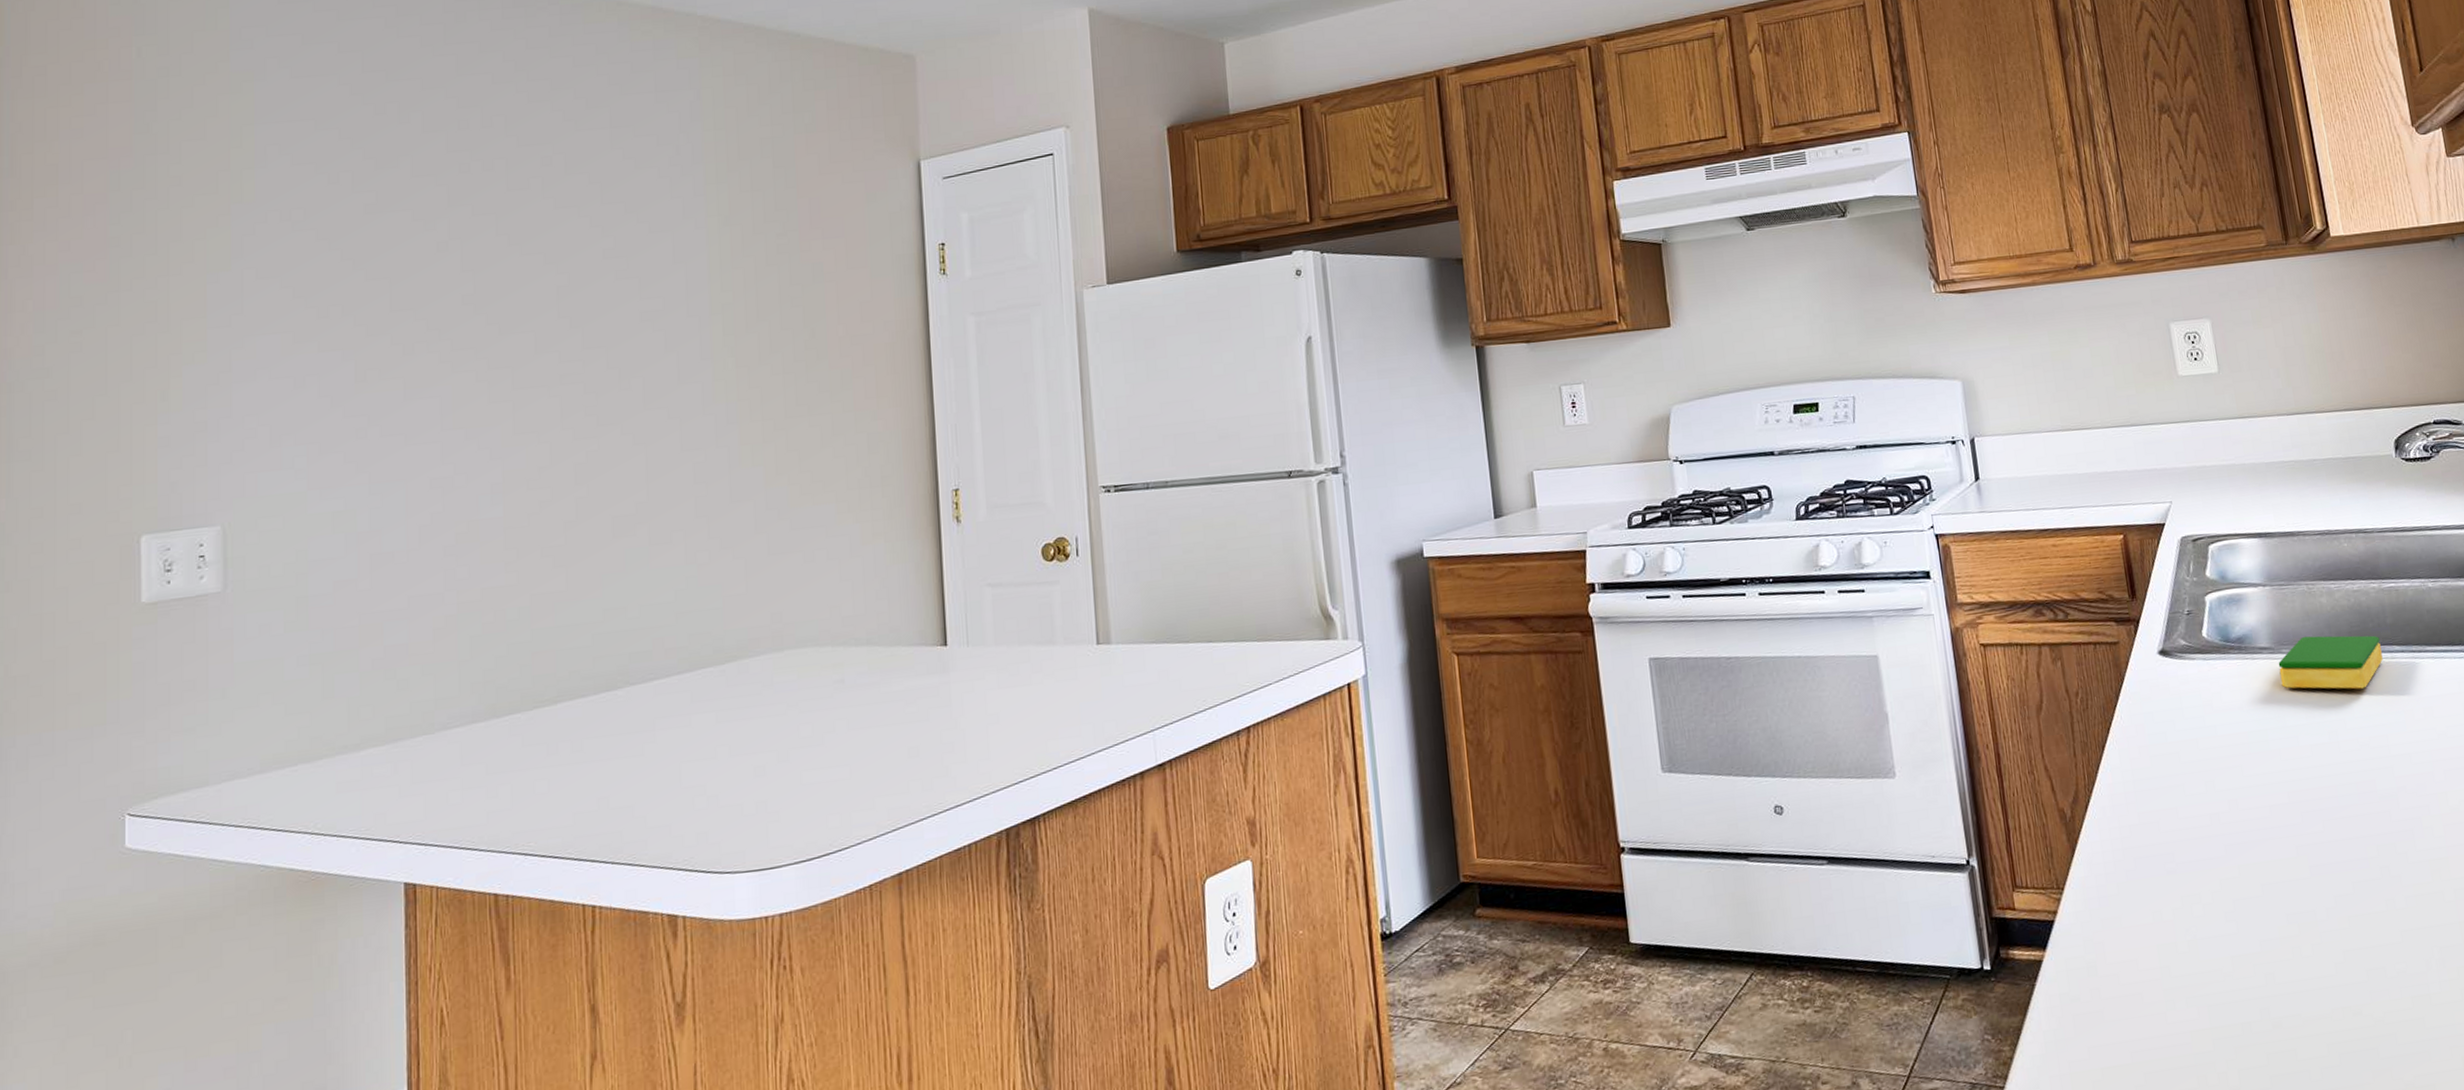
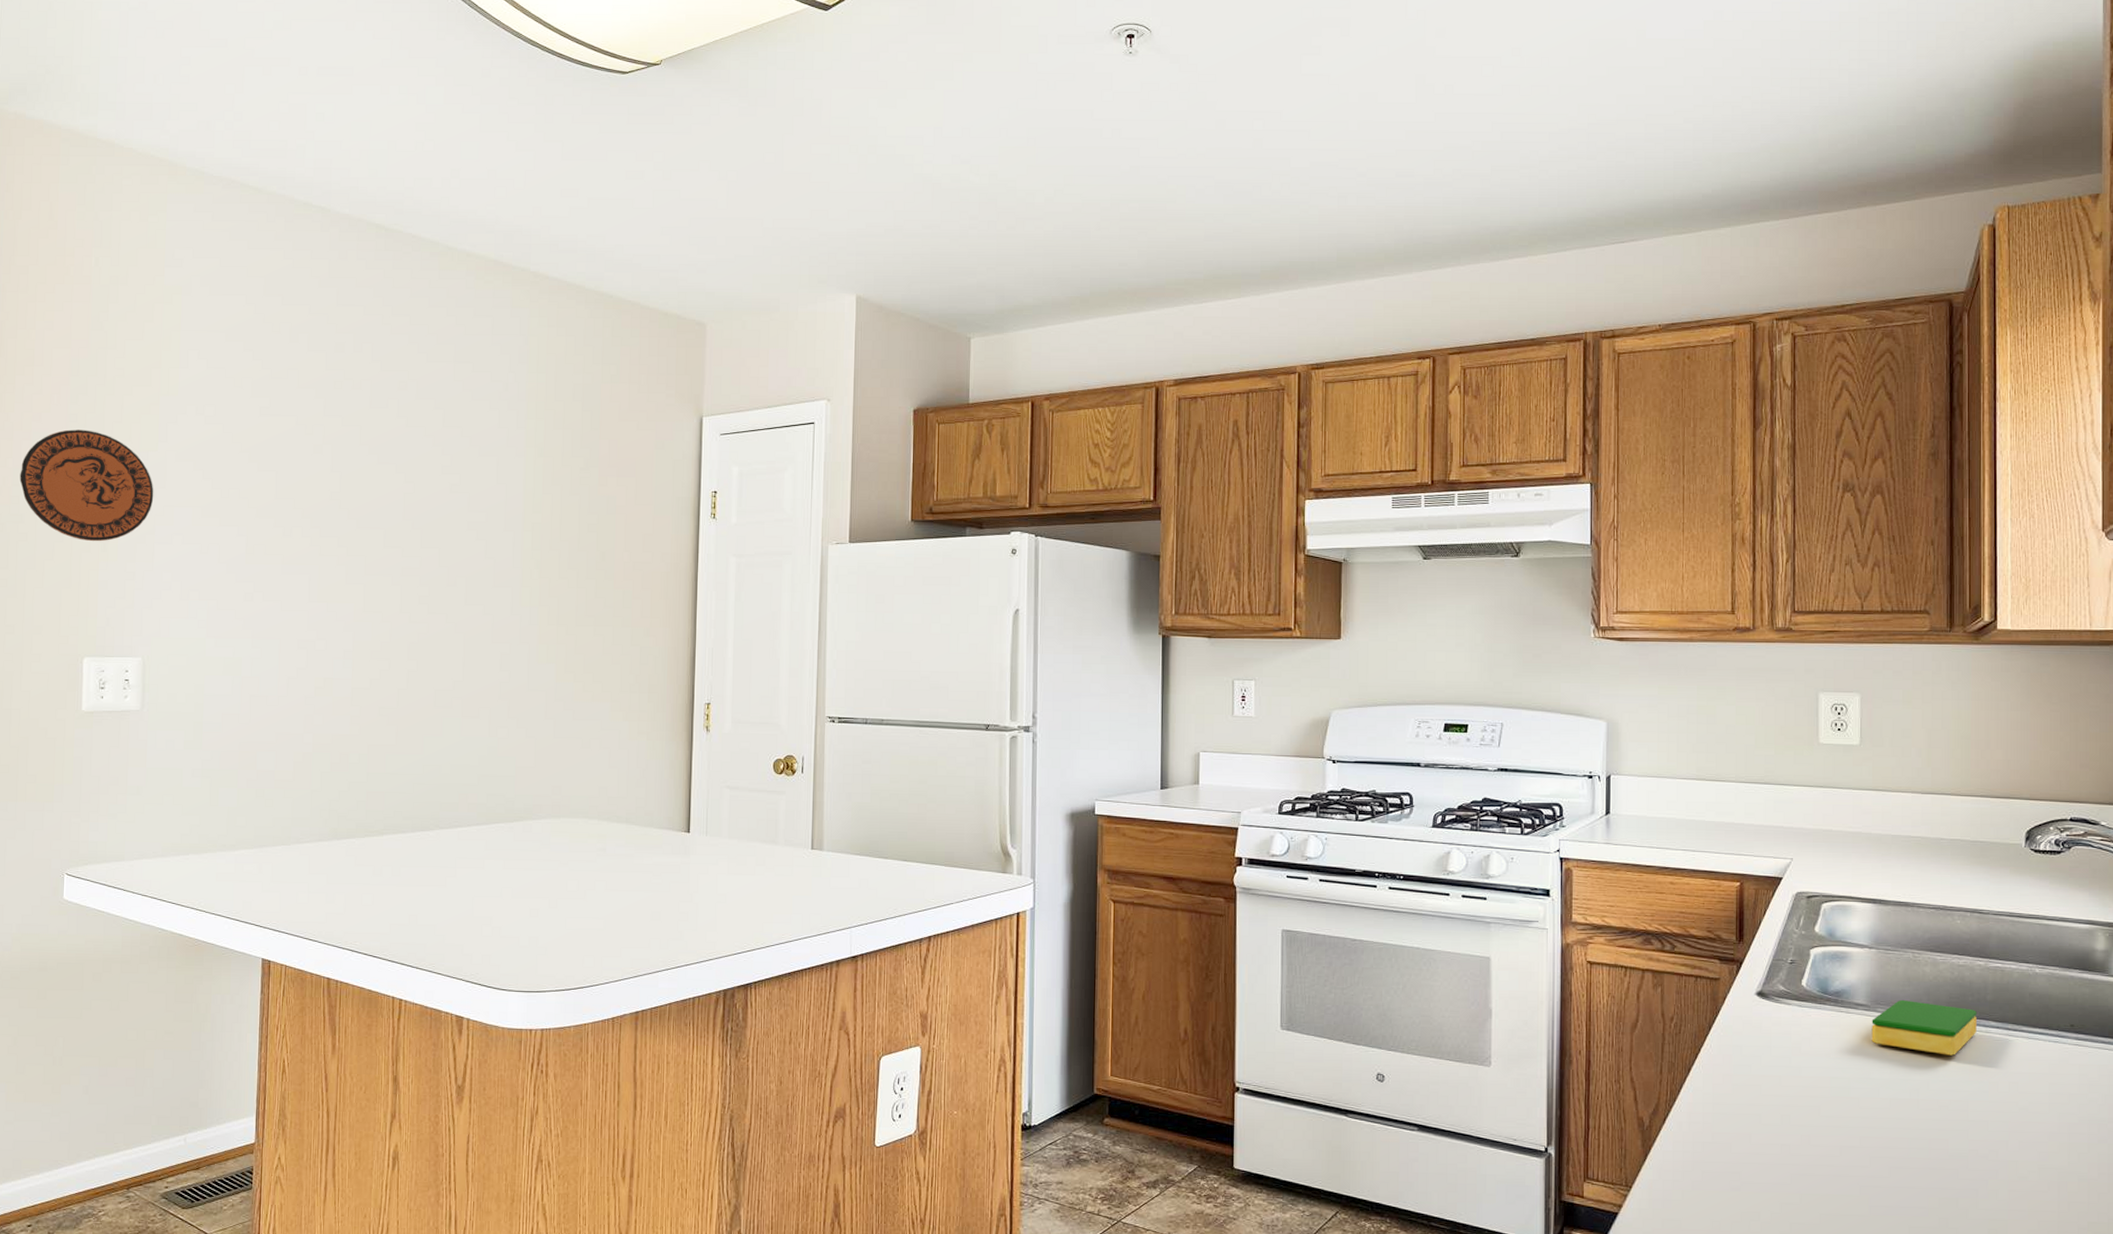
decorative plate: none [43,254,228,391] -> present [19,429,154,542]

